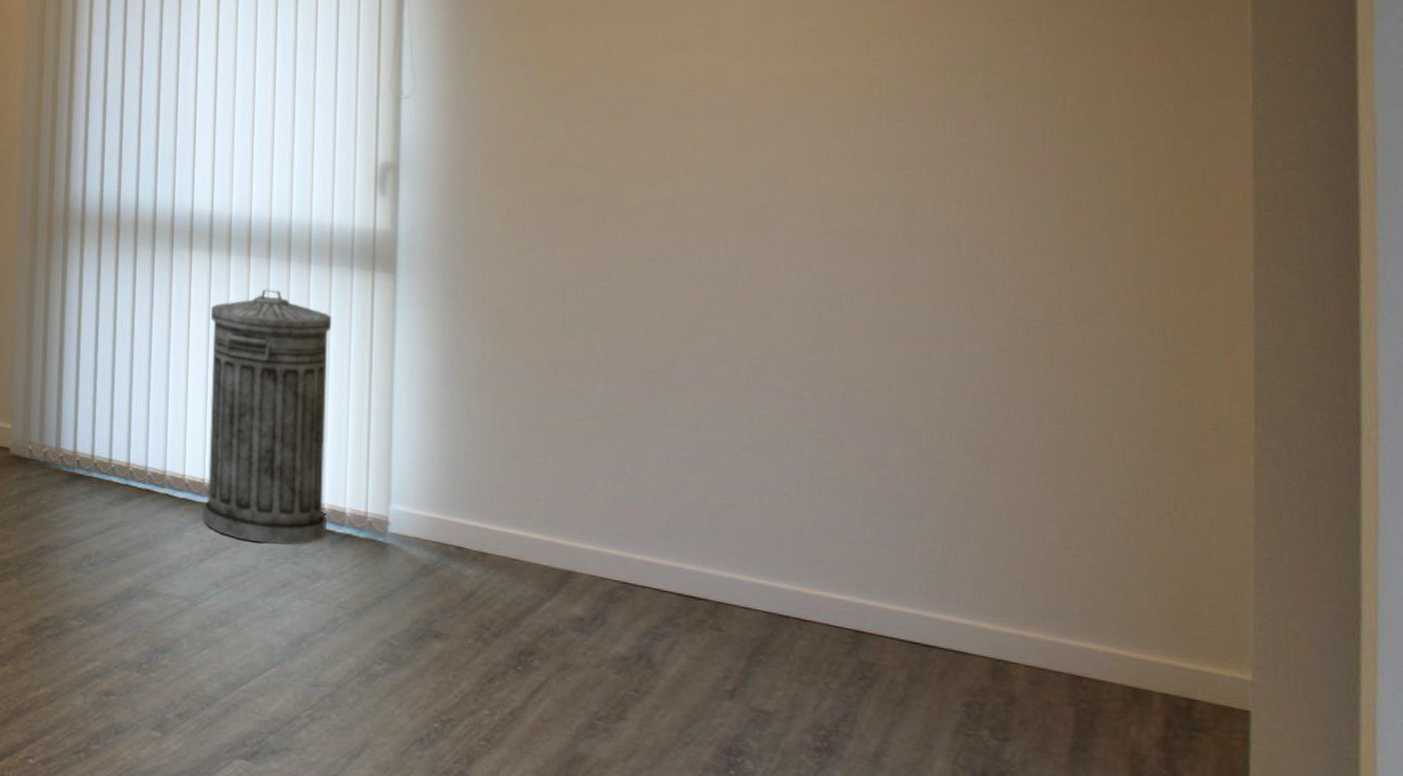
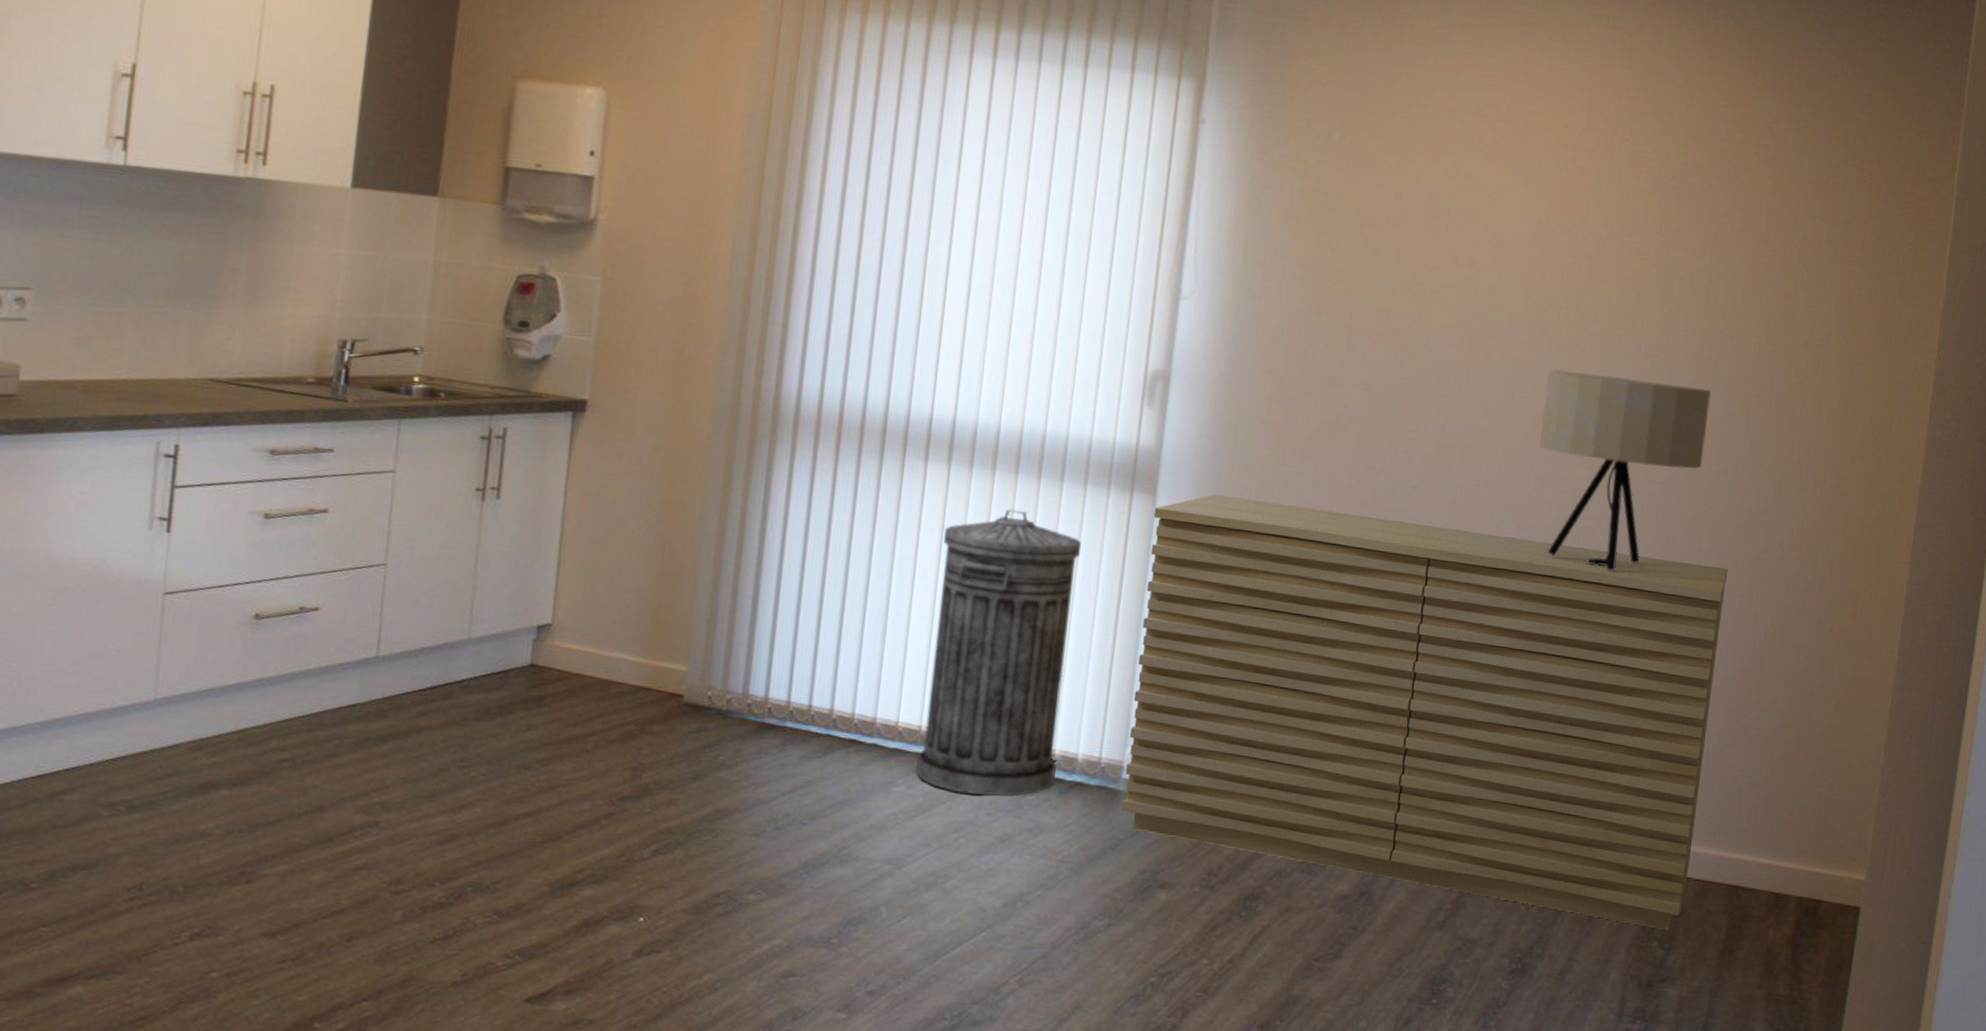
sideboard: none [391,271,1019,720] -> present [1121,494,1728,931]
table lamp: none [779,141,972,337] -> present [1539,370,1711,571]

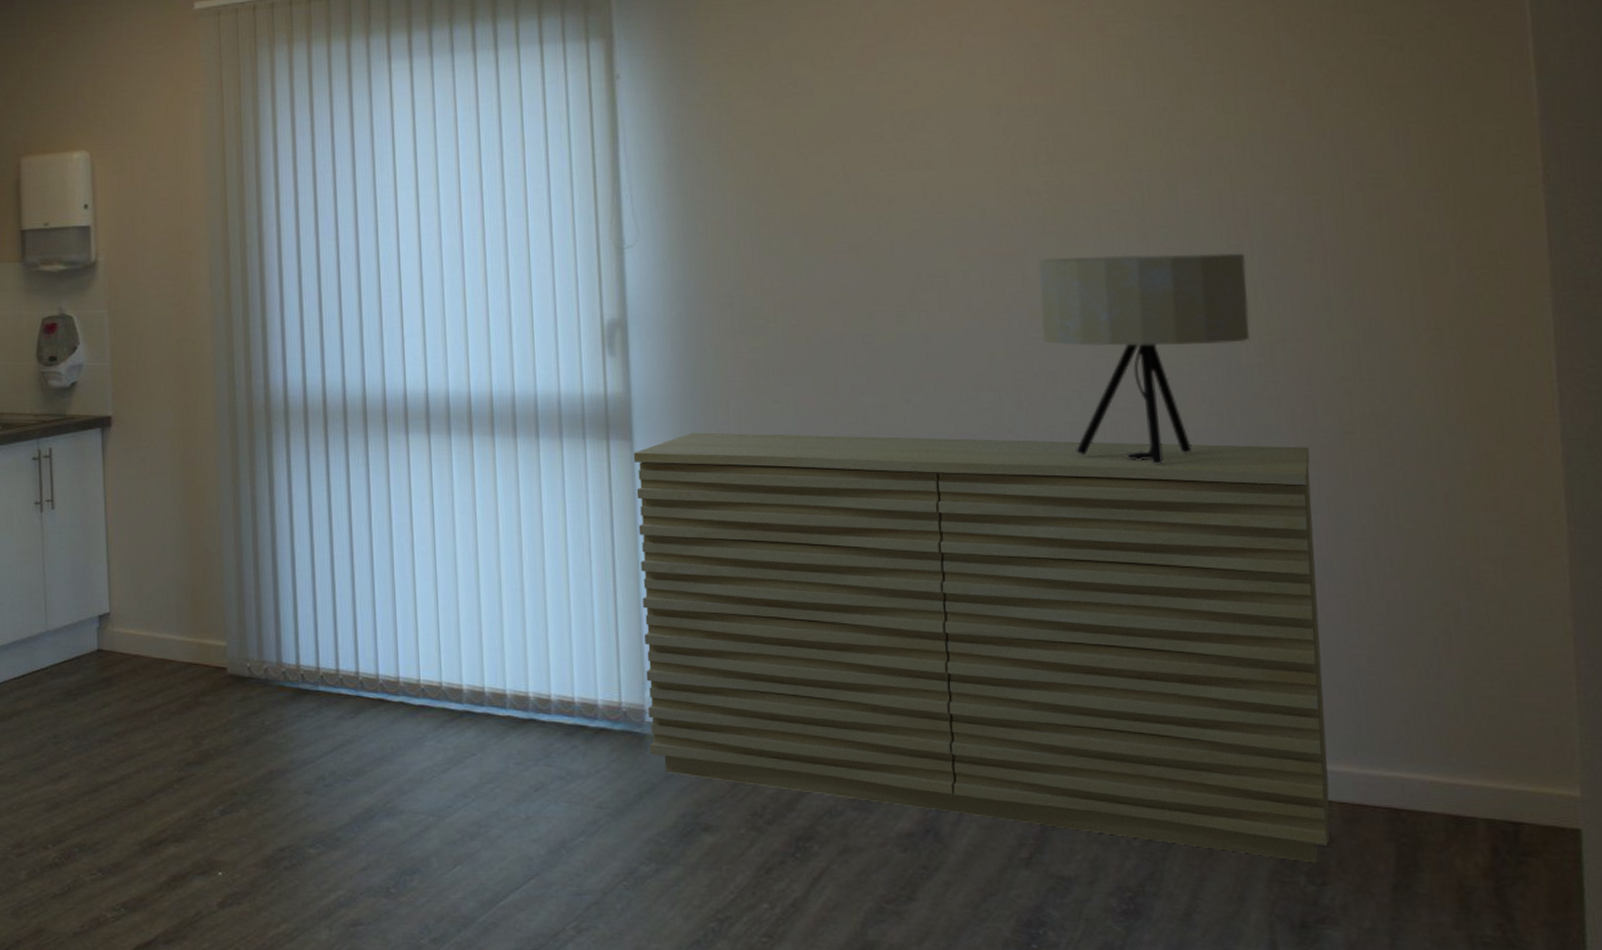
trash can: present [915,509,1082,797] -> none [434,469,578,746]

